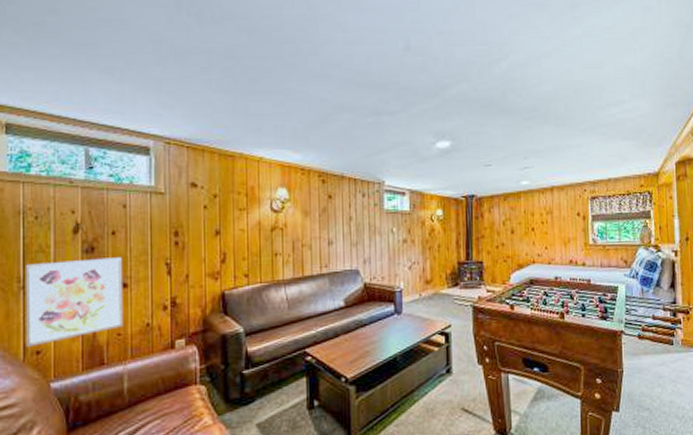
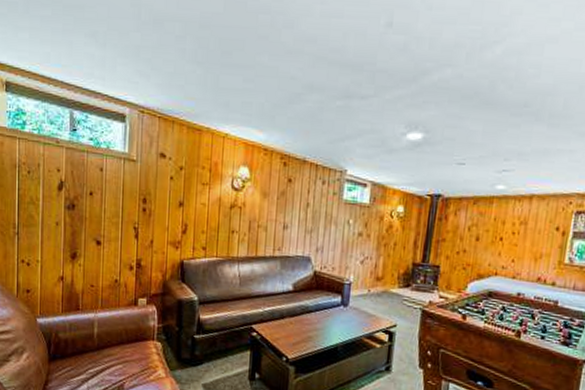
wall art: present [26,257,124,347] -> none [19,213,97,285]

